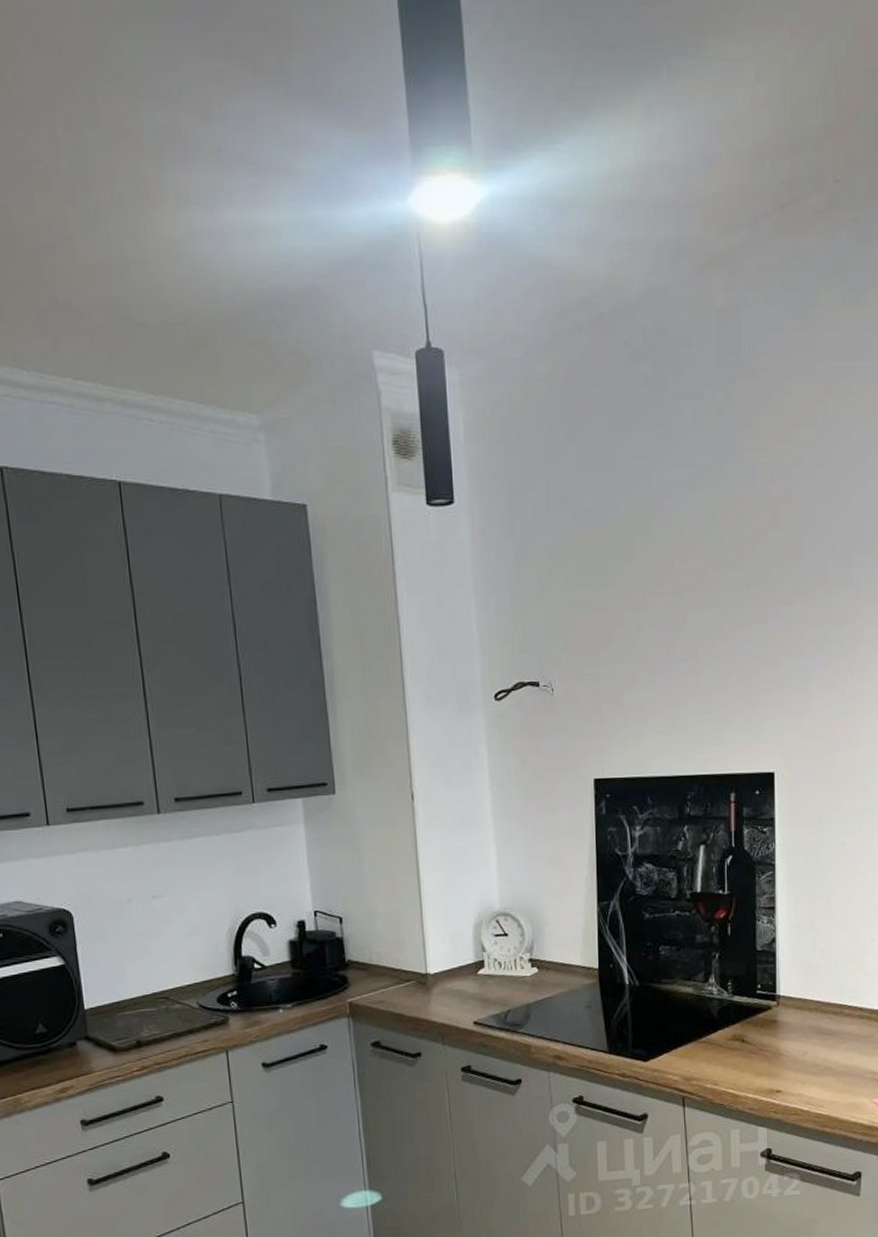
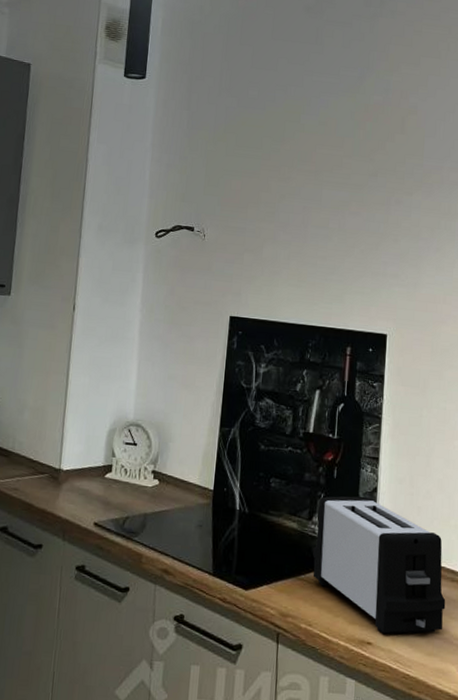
toaster: none [712,949,855,1081] -> present [313,496,446,635]

